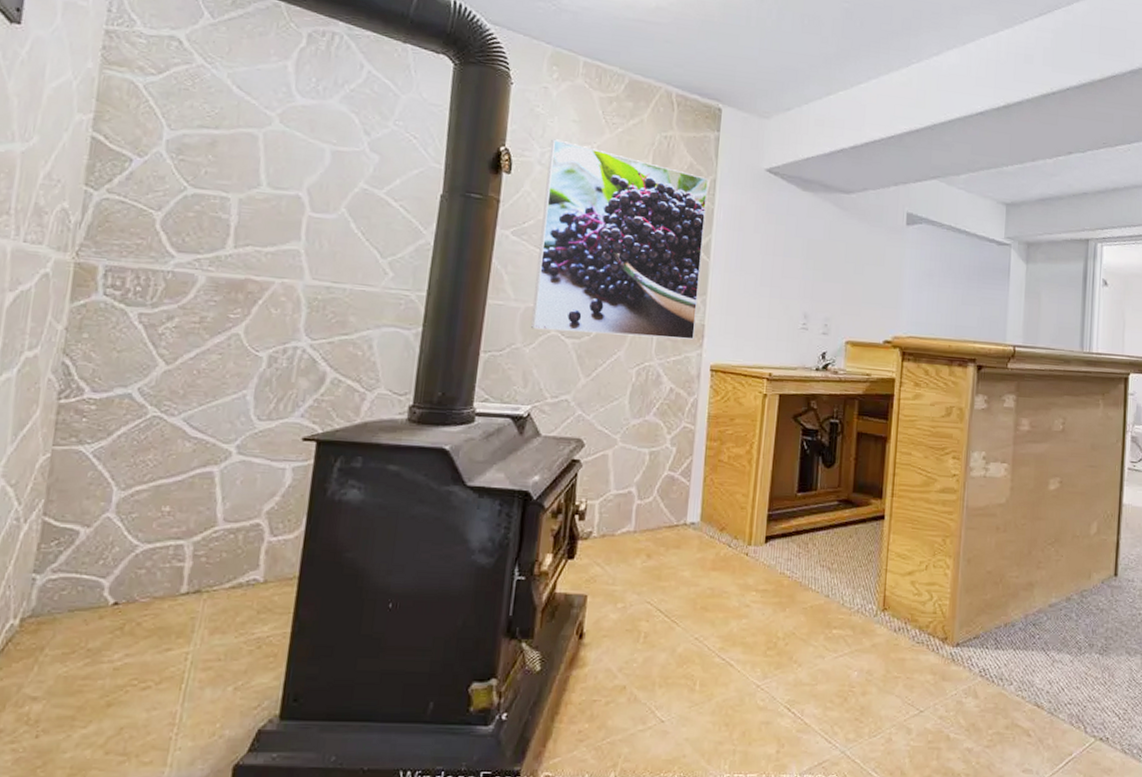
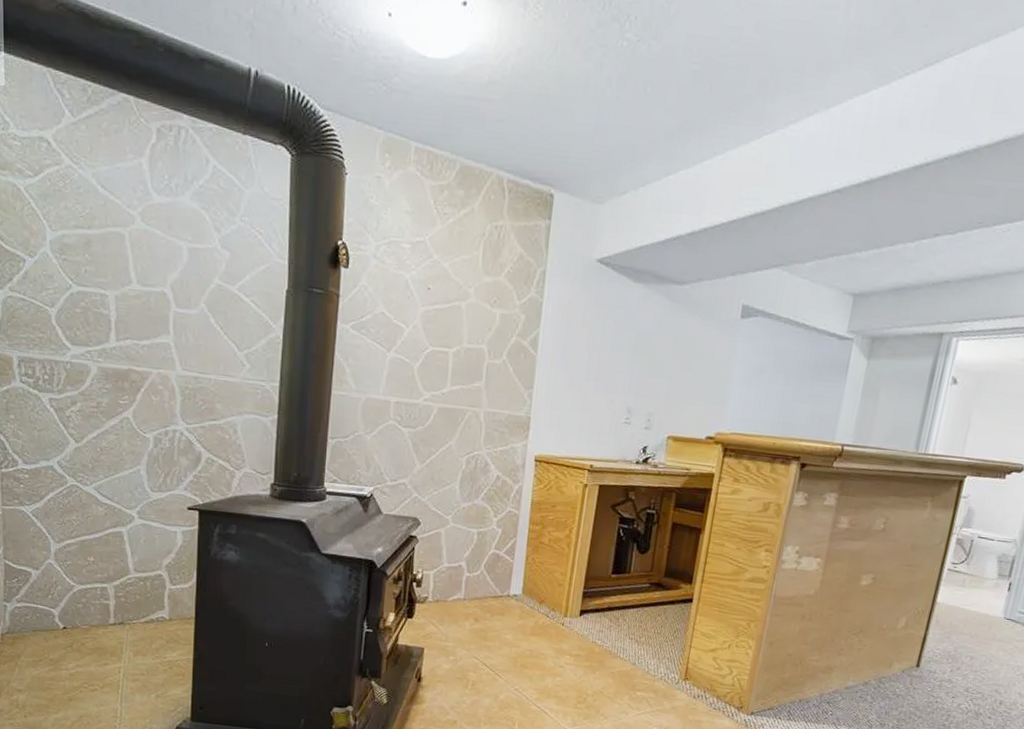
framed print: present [531,139,709,340] -> none [371,231,539,431]

